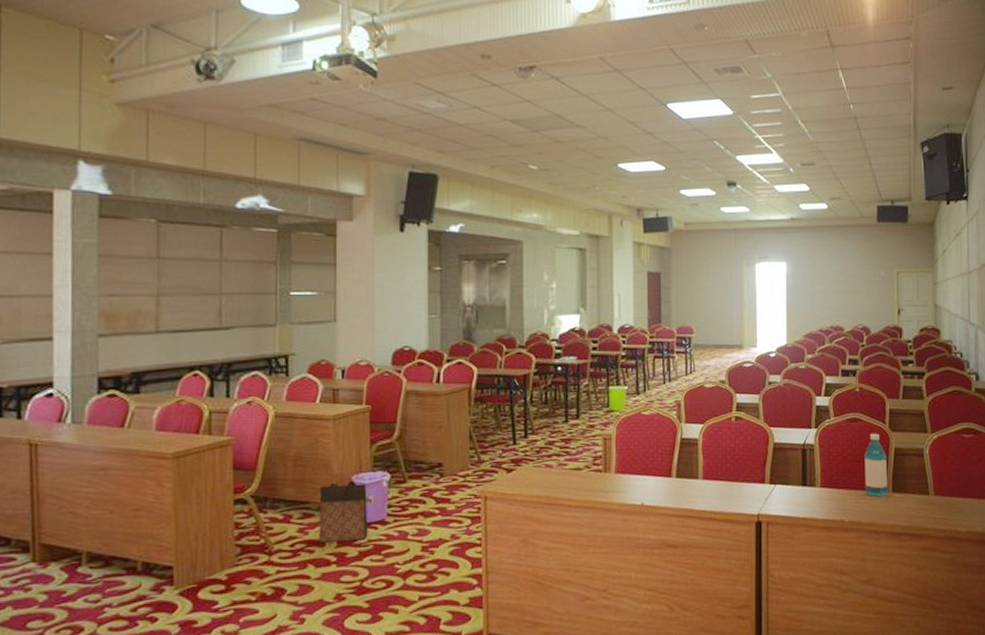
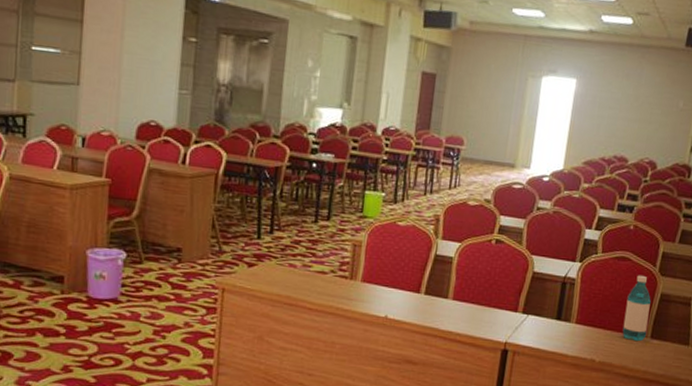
bag: present [318,480,368,542] -> none [48,254,101,316]

